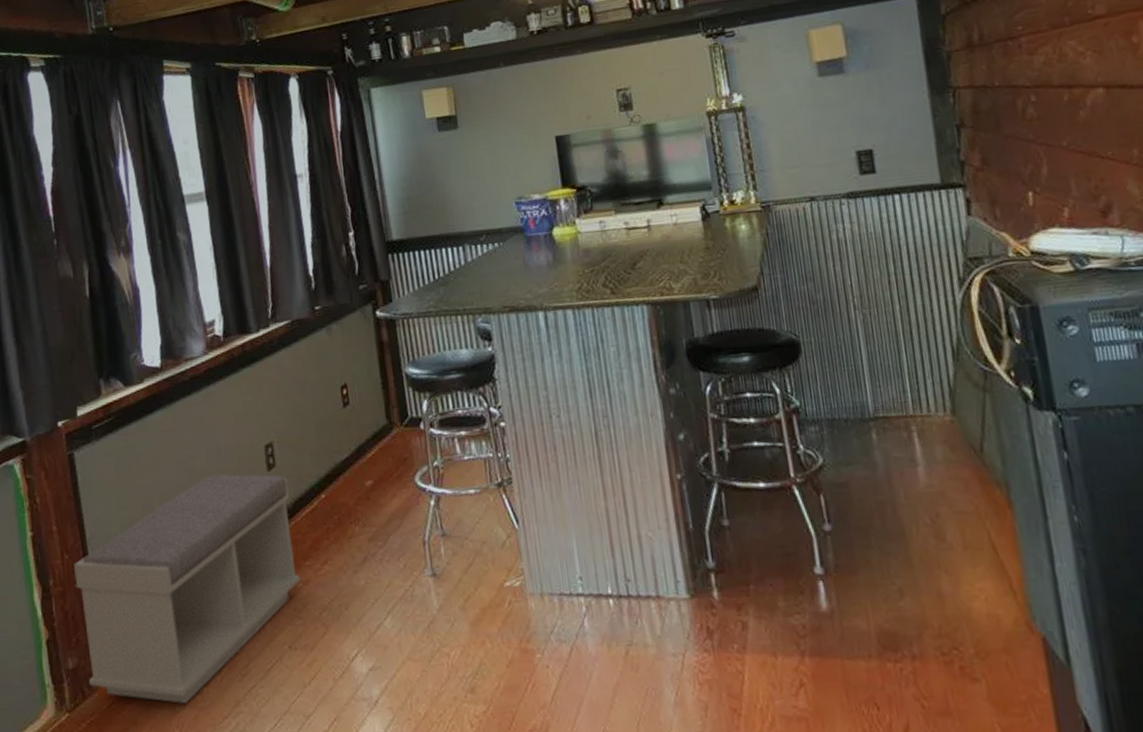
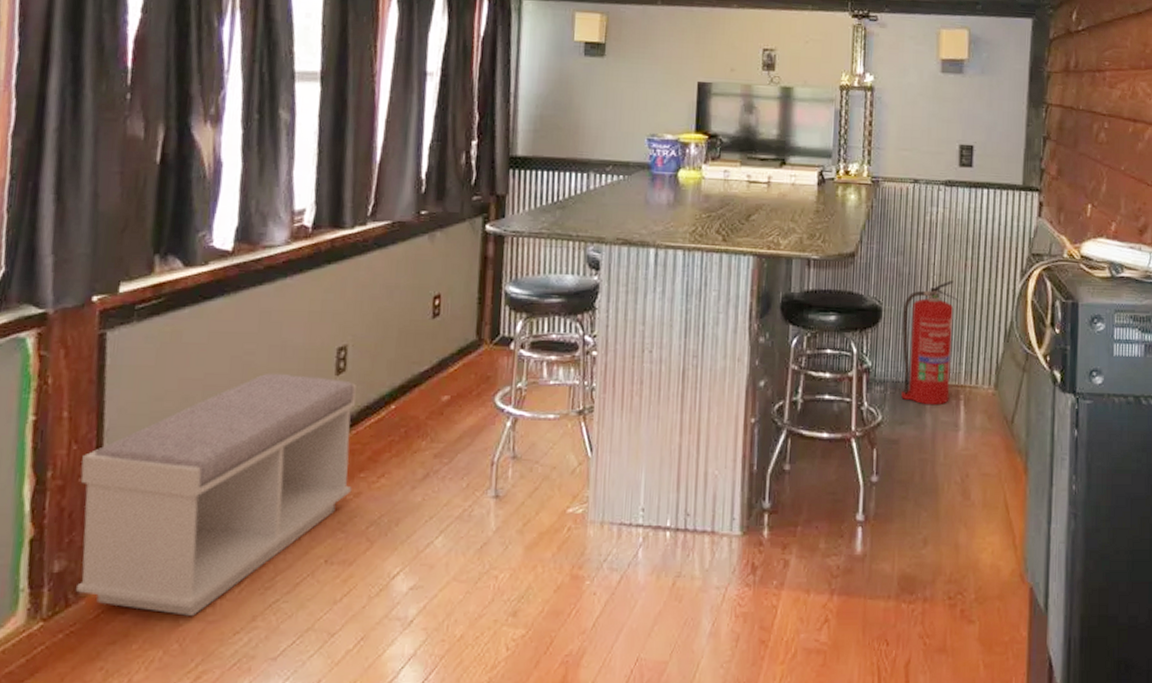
fire extinguisher: none [824,301,899,442] -> present [901,280,957,406]

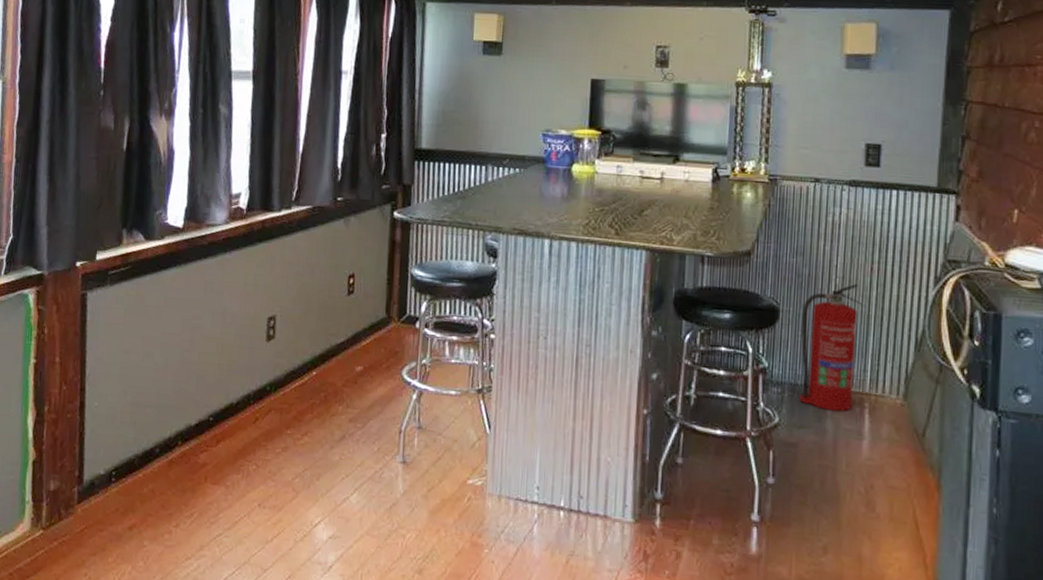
bench: present [76,373,356,616] -> none [67,335,284,539]

